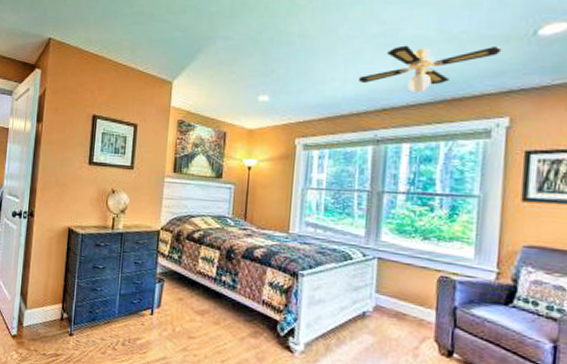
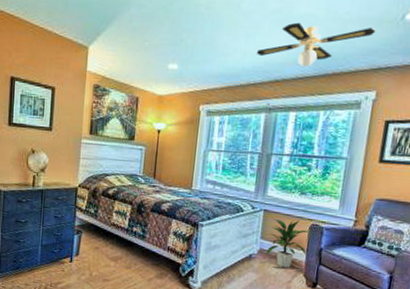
indoor plant: none [383,269,440,330] -> present [265,219,311,268]

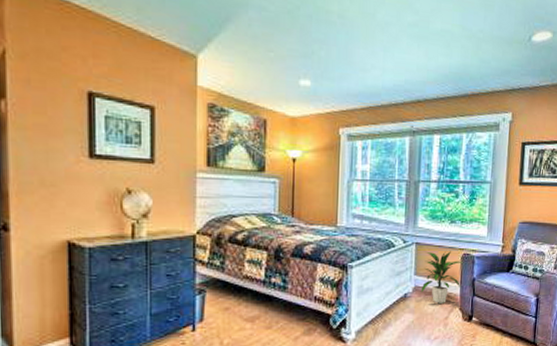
ceiling fan: present [256,22,376,67] -> none [395,38,507,86]

